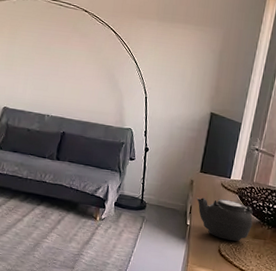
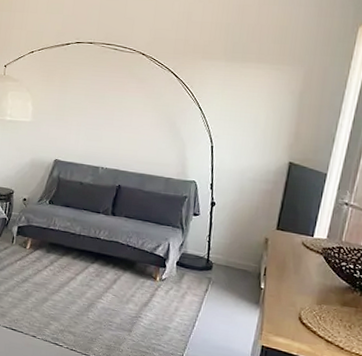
teapot: present [197,198,253,241] -> none [272,258,342,309]

